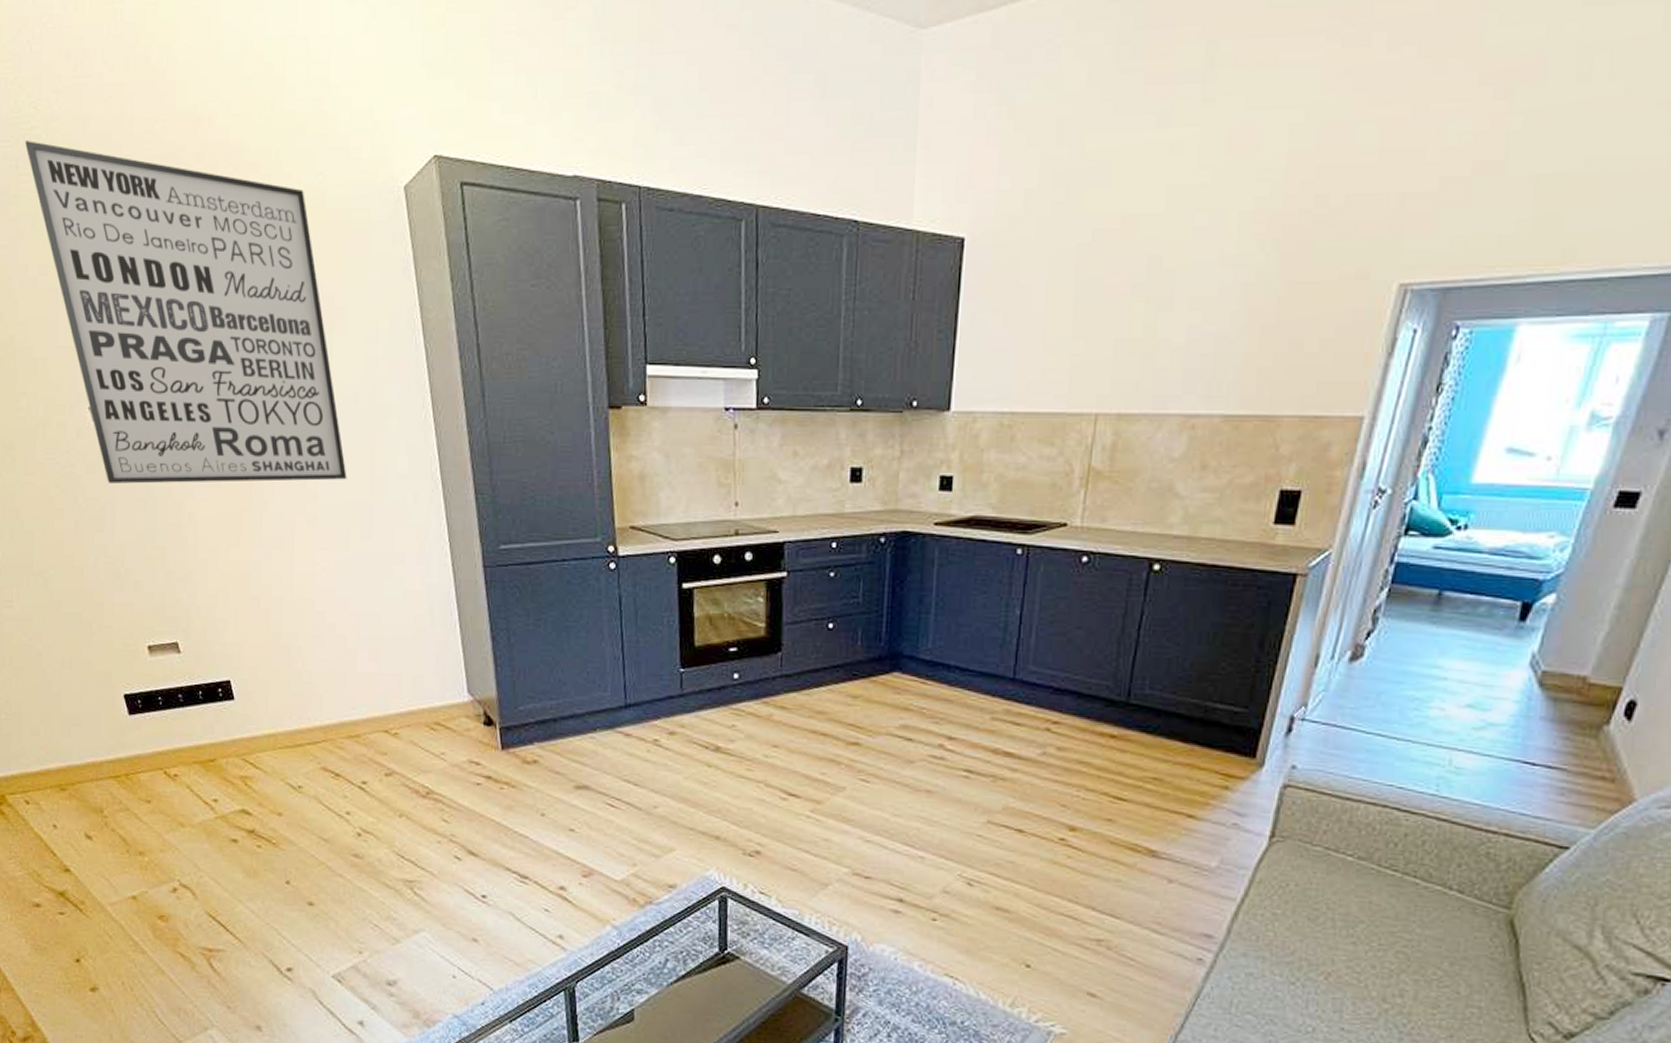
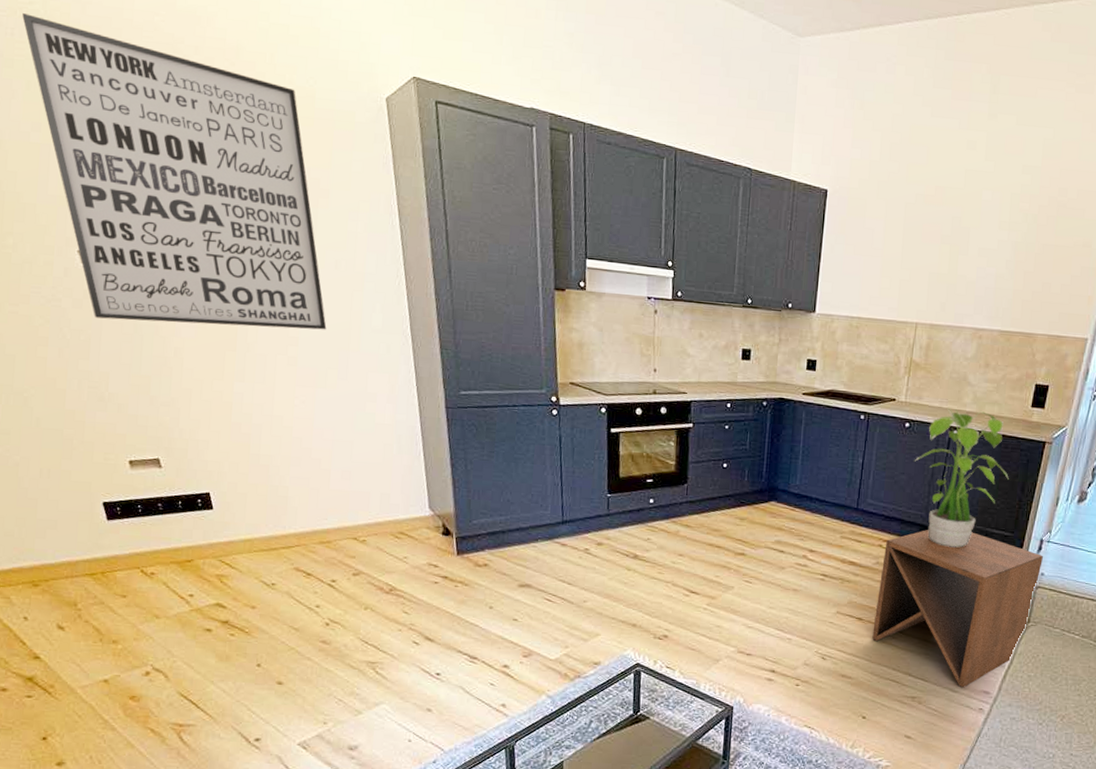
side table: none [1038,706,1294,929] -> present [872,530,1043,688]
potted plant: none [1097,531,1240,731] -> present [915,407,1009,548]

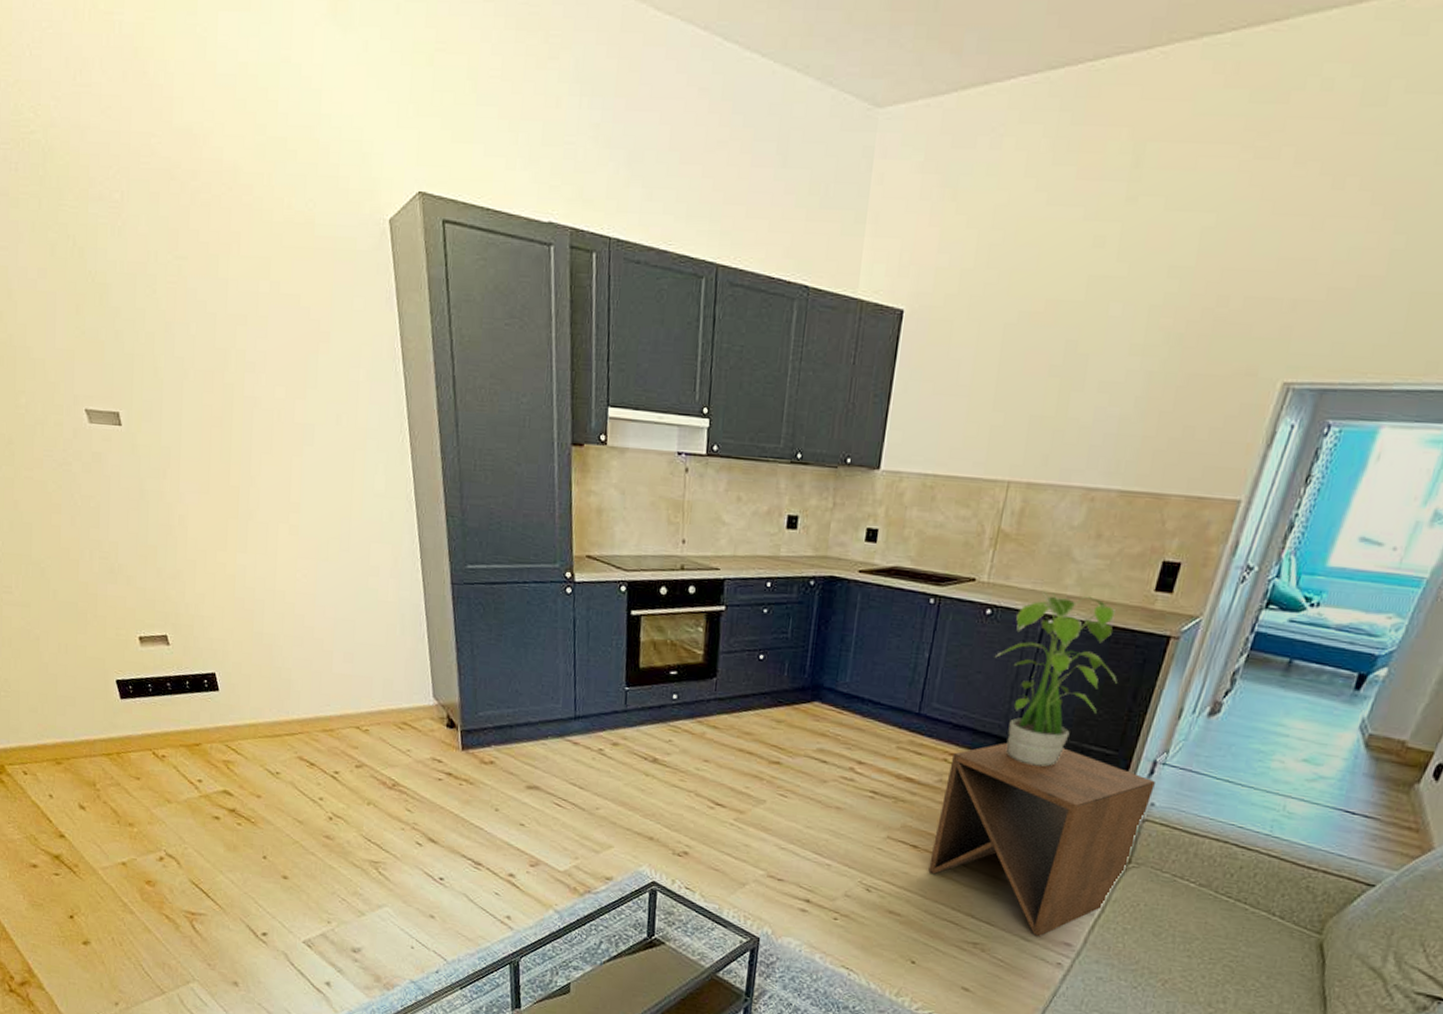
wall art: present [22,13,327,330] -> none [25,145,328,495]

